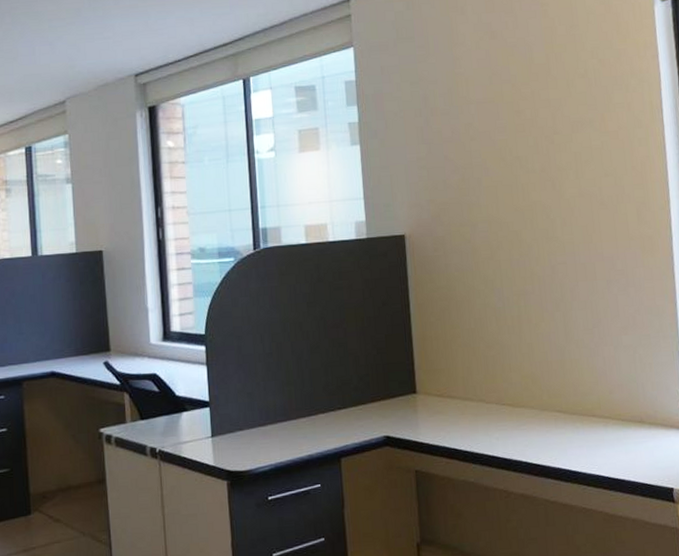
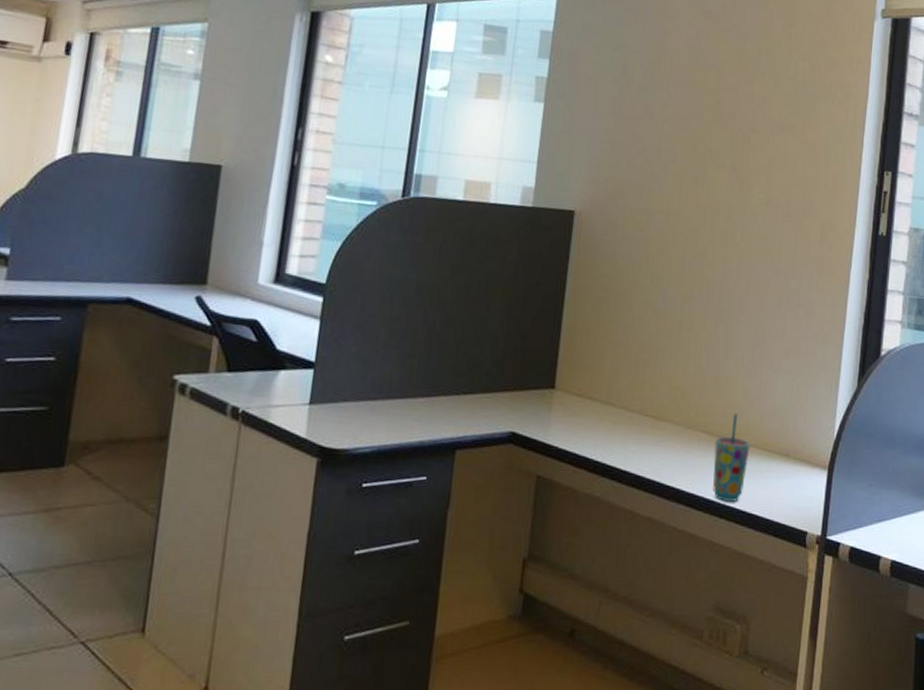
cup: none [571,390,605,471] -> present [713,413,750,502]

